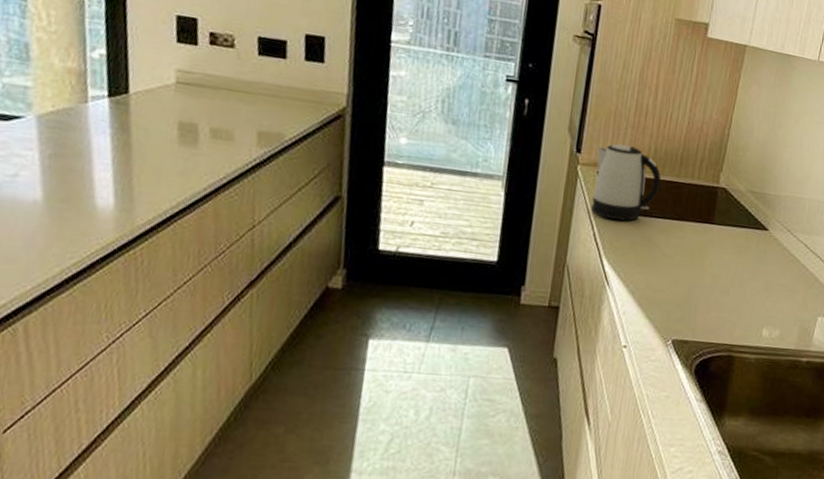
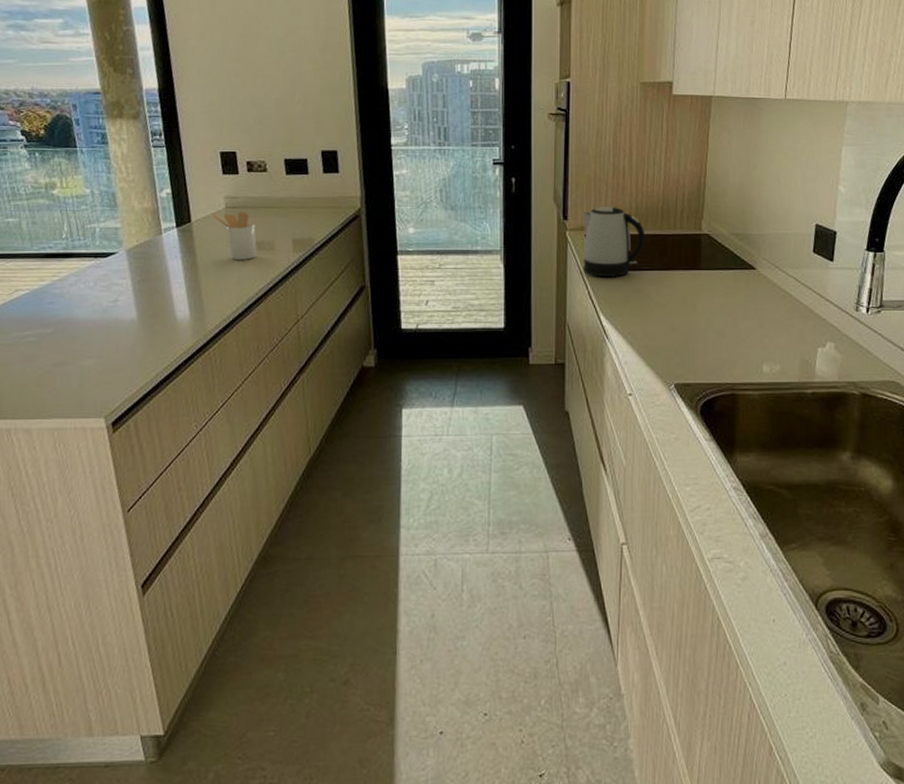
utensil holder: none [156,87,213,148] -> present [211,211,257,260]

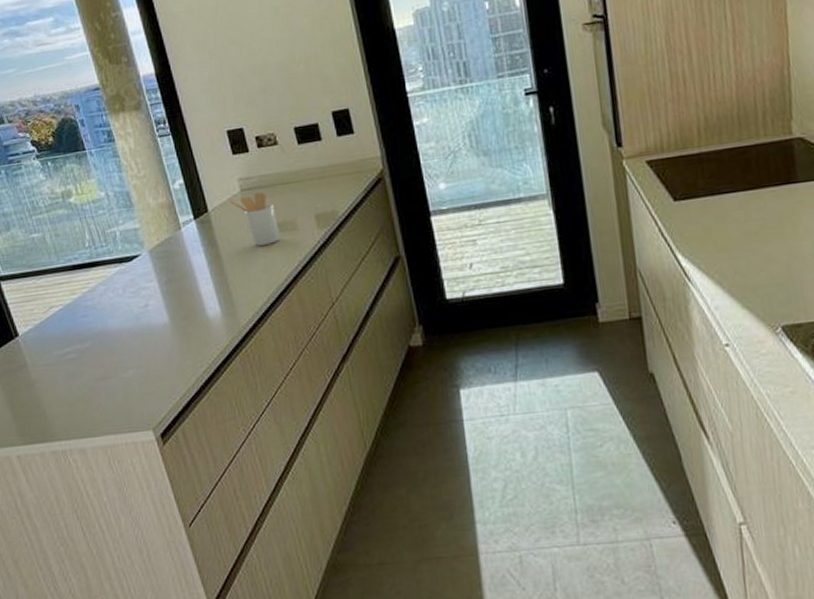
kettle: present [582,206,646,278] -> none [639,122,722,209]

